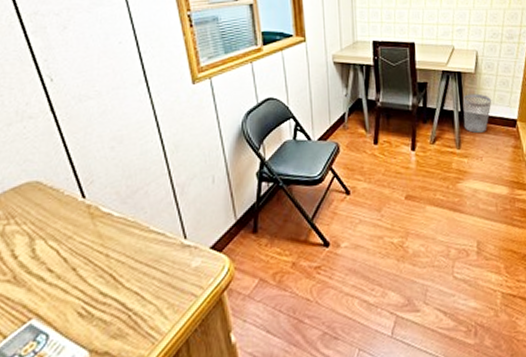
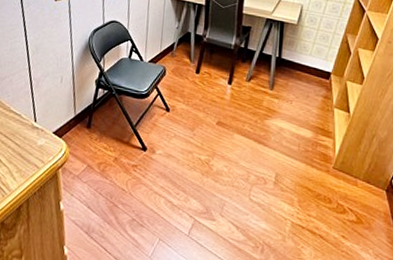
wastebasket: present [463,93,492,133] -> none [279,43,310,79]

